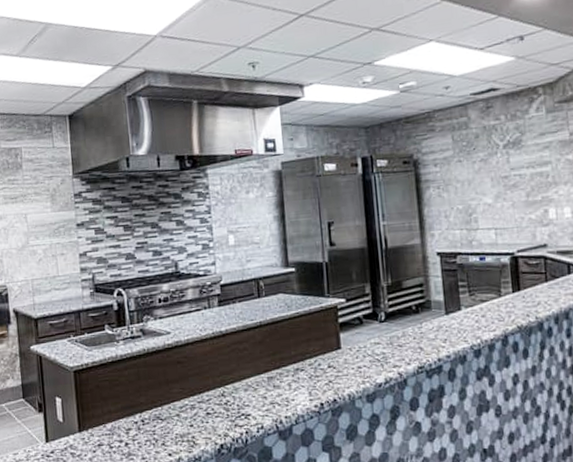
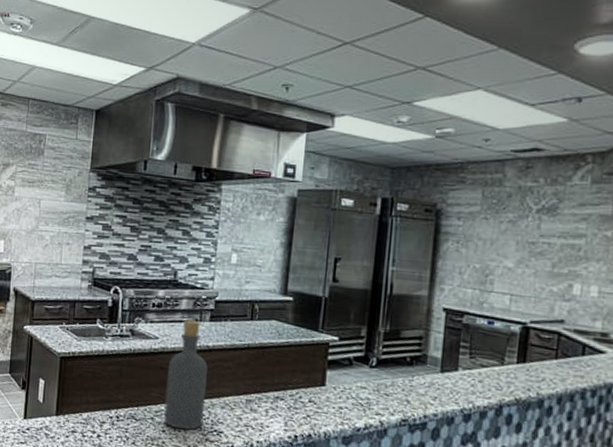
bottle: none [185,308,230,421] -> present [164,320,208,430]

